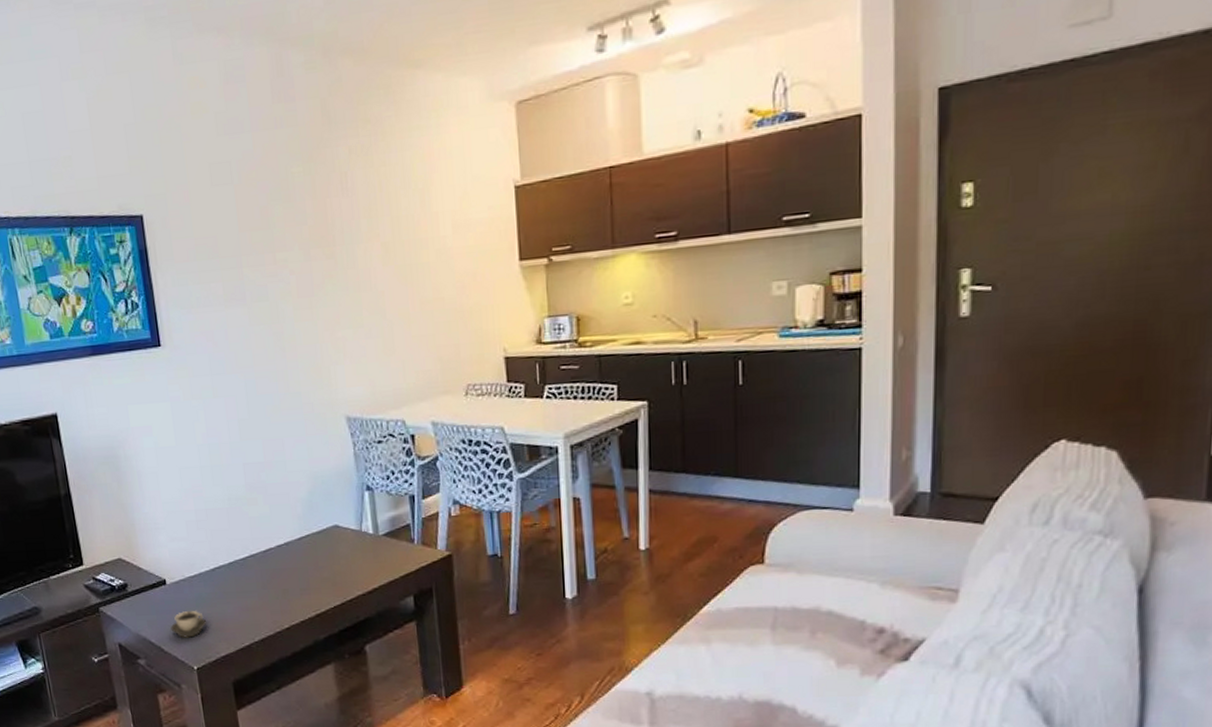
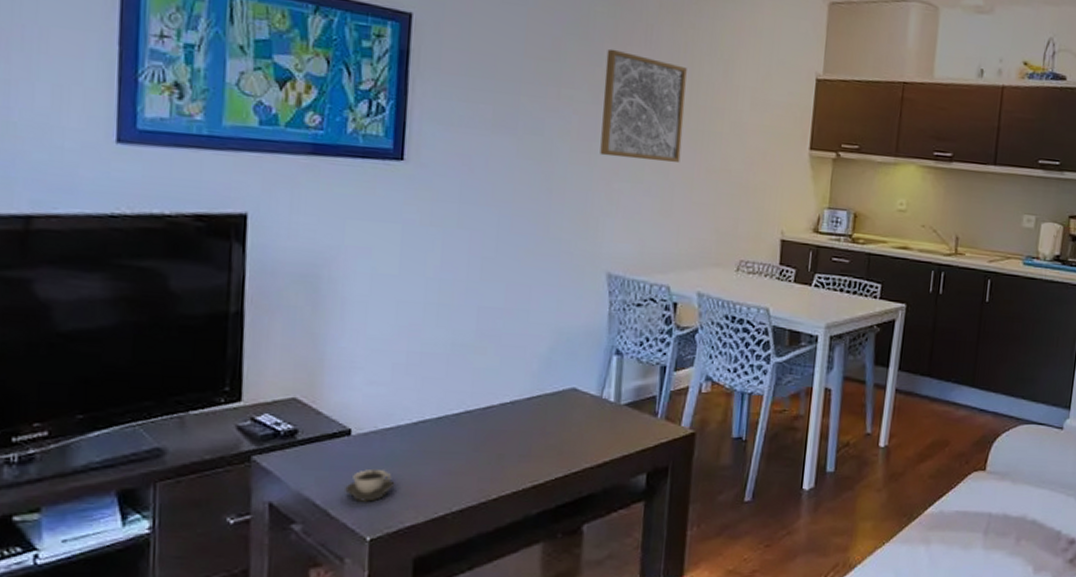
wall art: none [309,204,394,308] -> present [600,48,687,163]

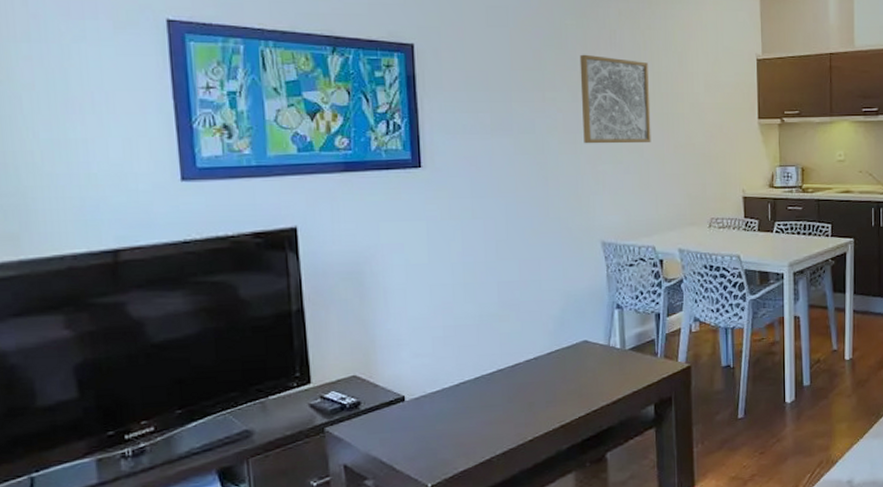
cup: present [345,468,395,502] -> none [405,426,446,455]

